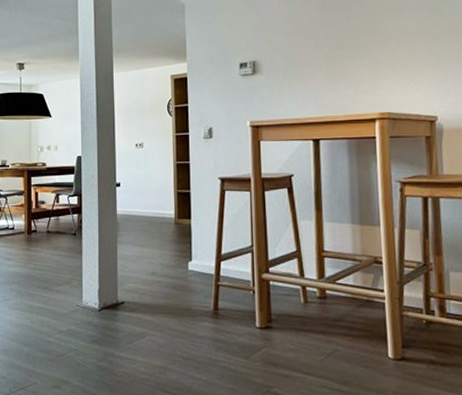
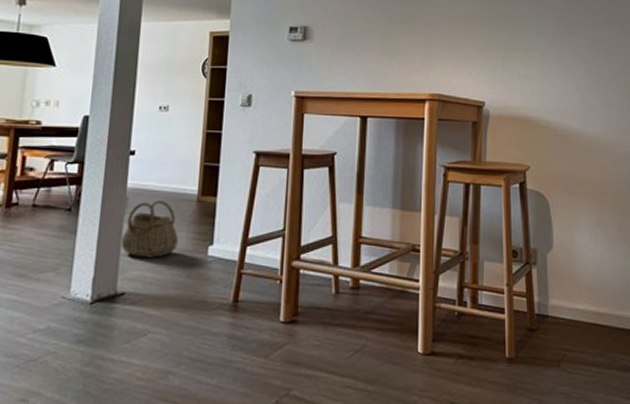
basket: none [116,223,162,273] -> present [120,199,178,258]

